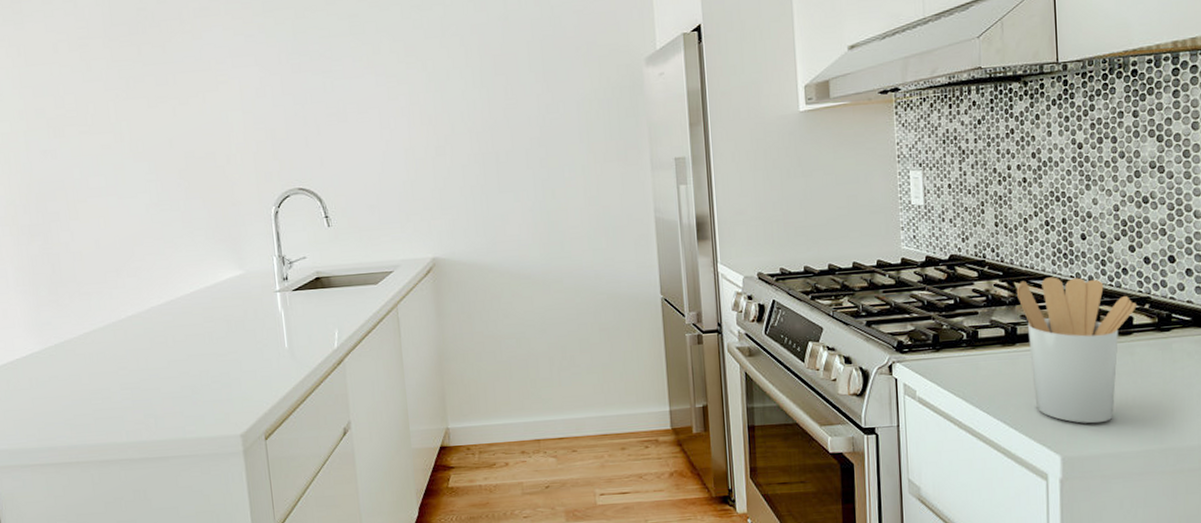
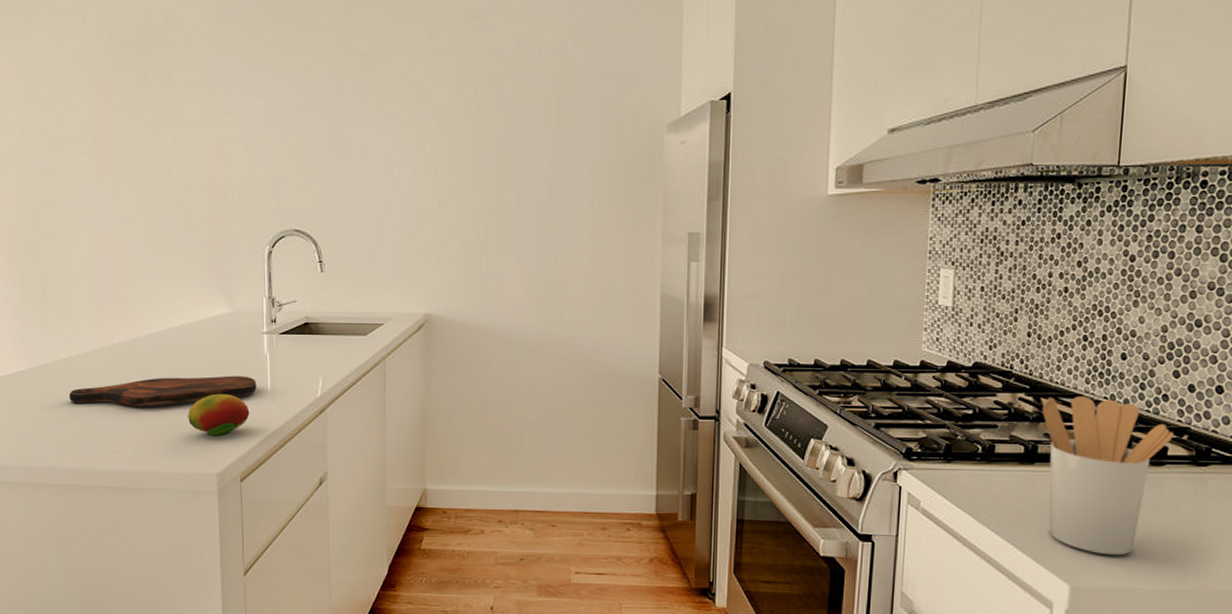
cutting board: none [86,335,274,379] -> present [69,375,257,407]
fruit: none [207,354,269,398] -> present [188,393,250,437]

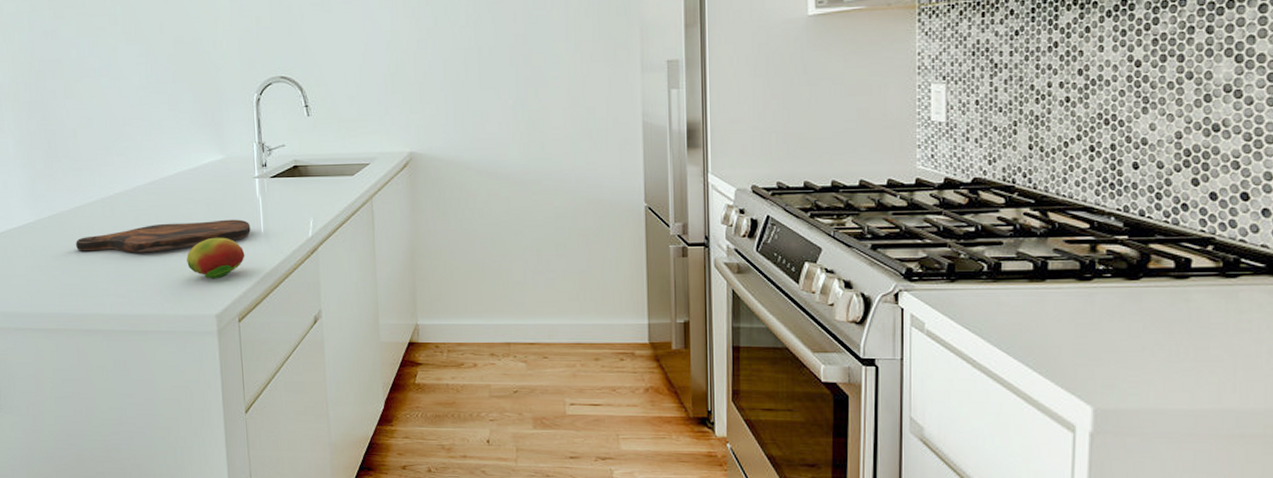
utensil holder: present [1042,396,1174,556] -> none [1049,209,1197,375]

